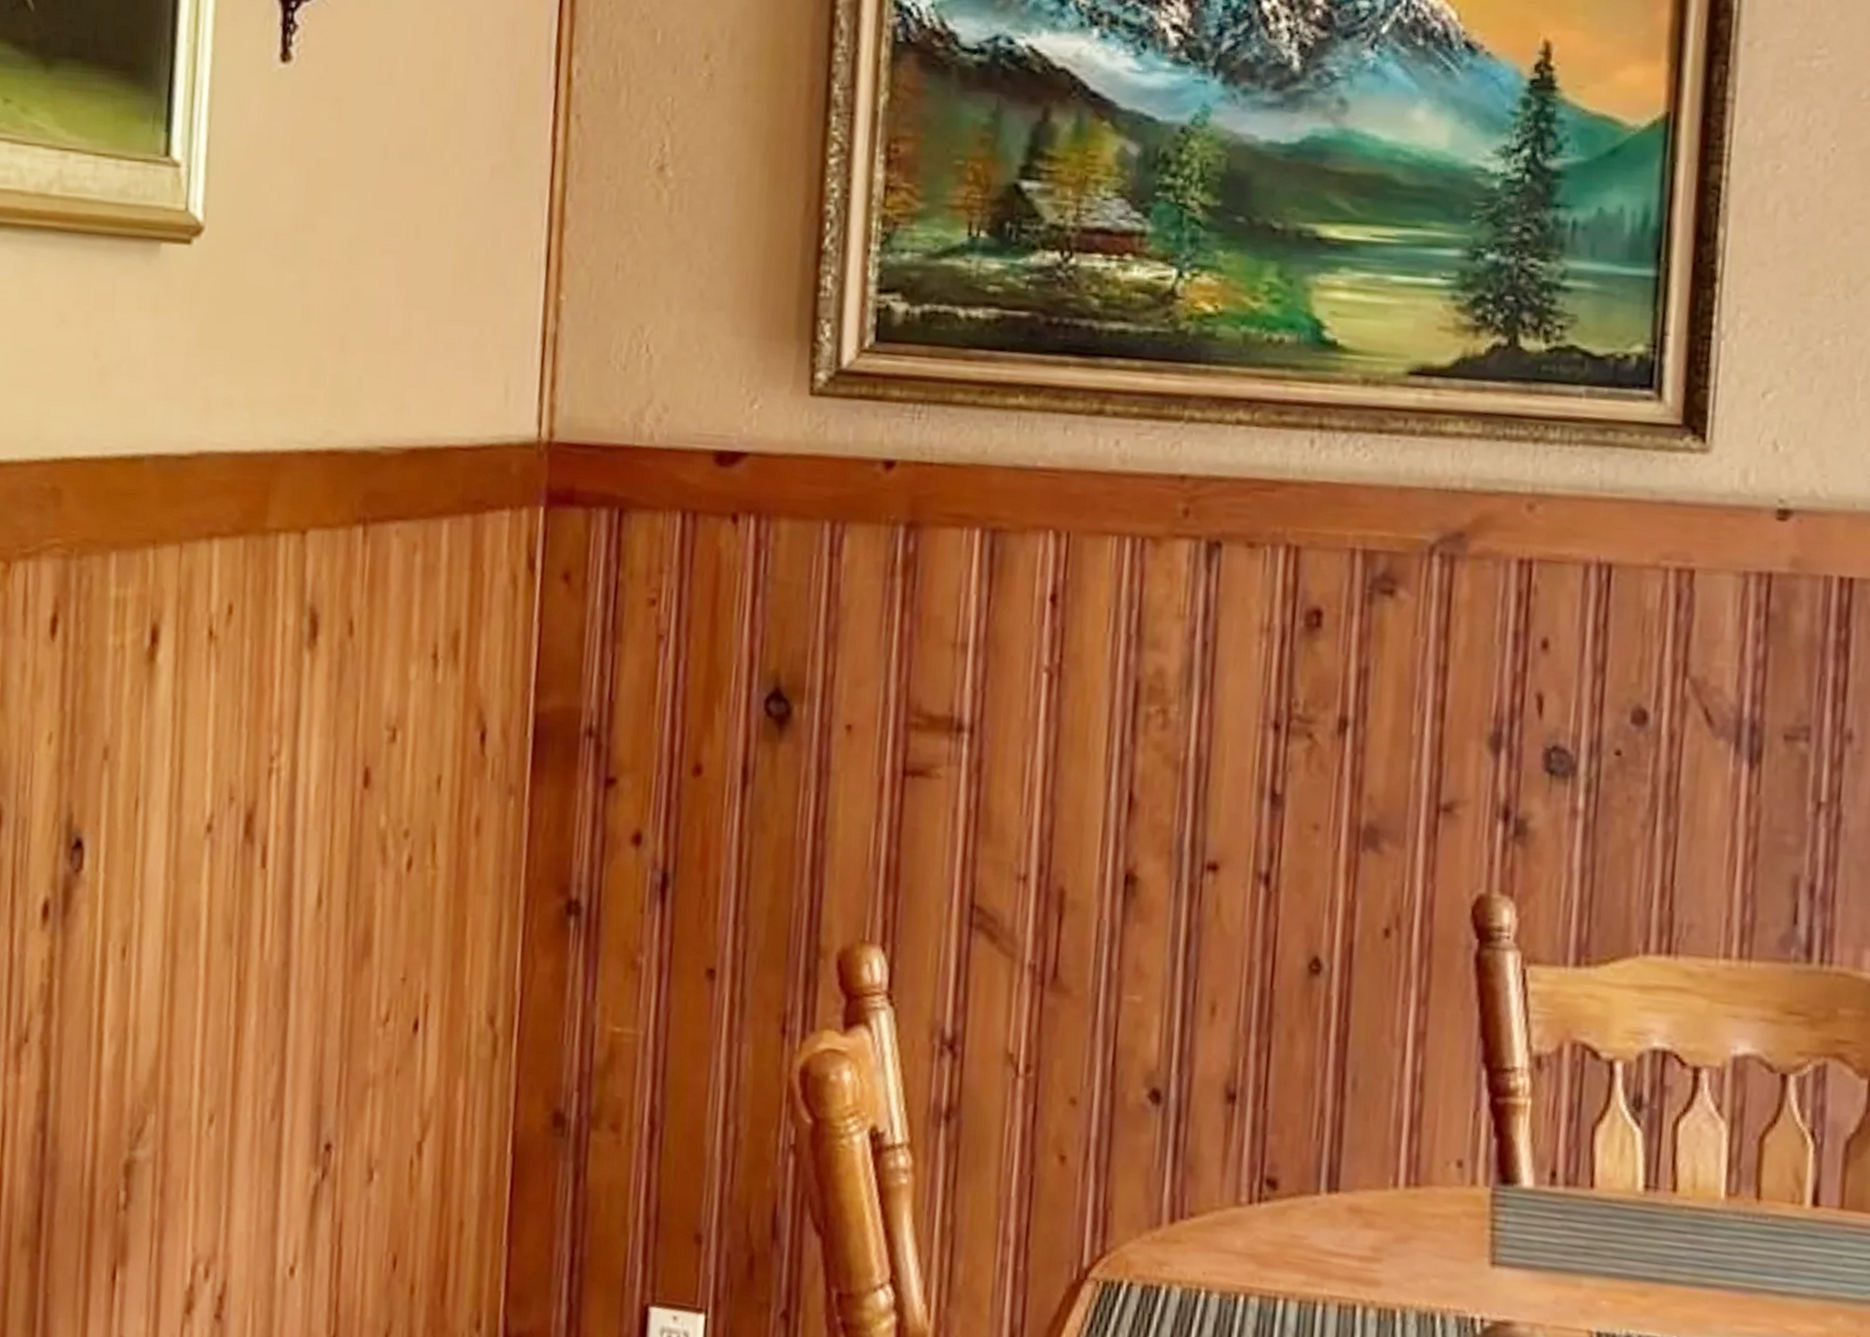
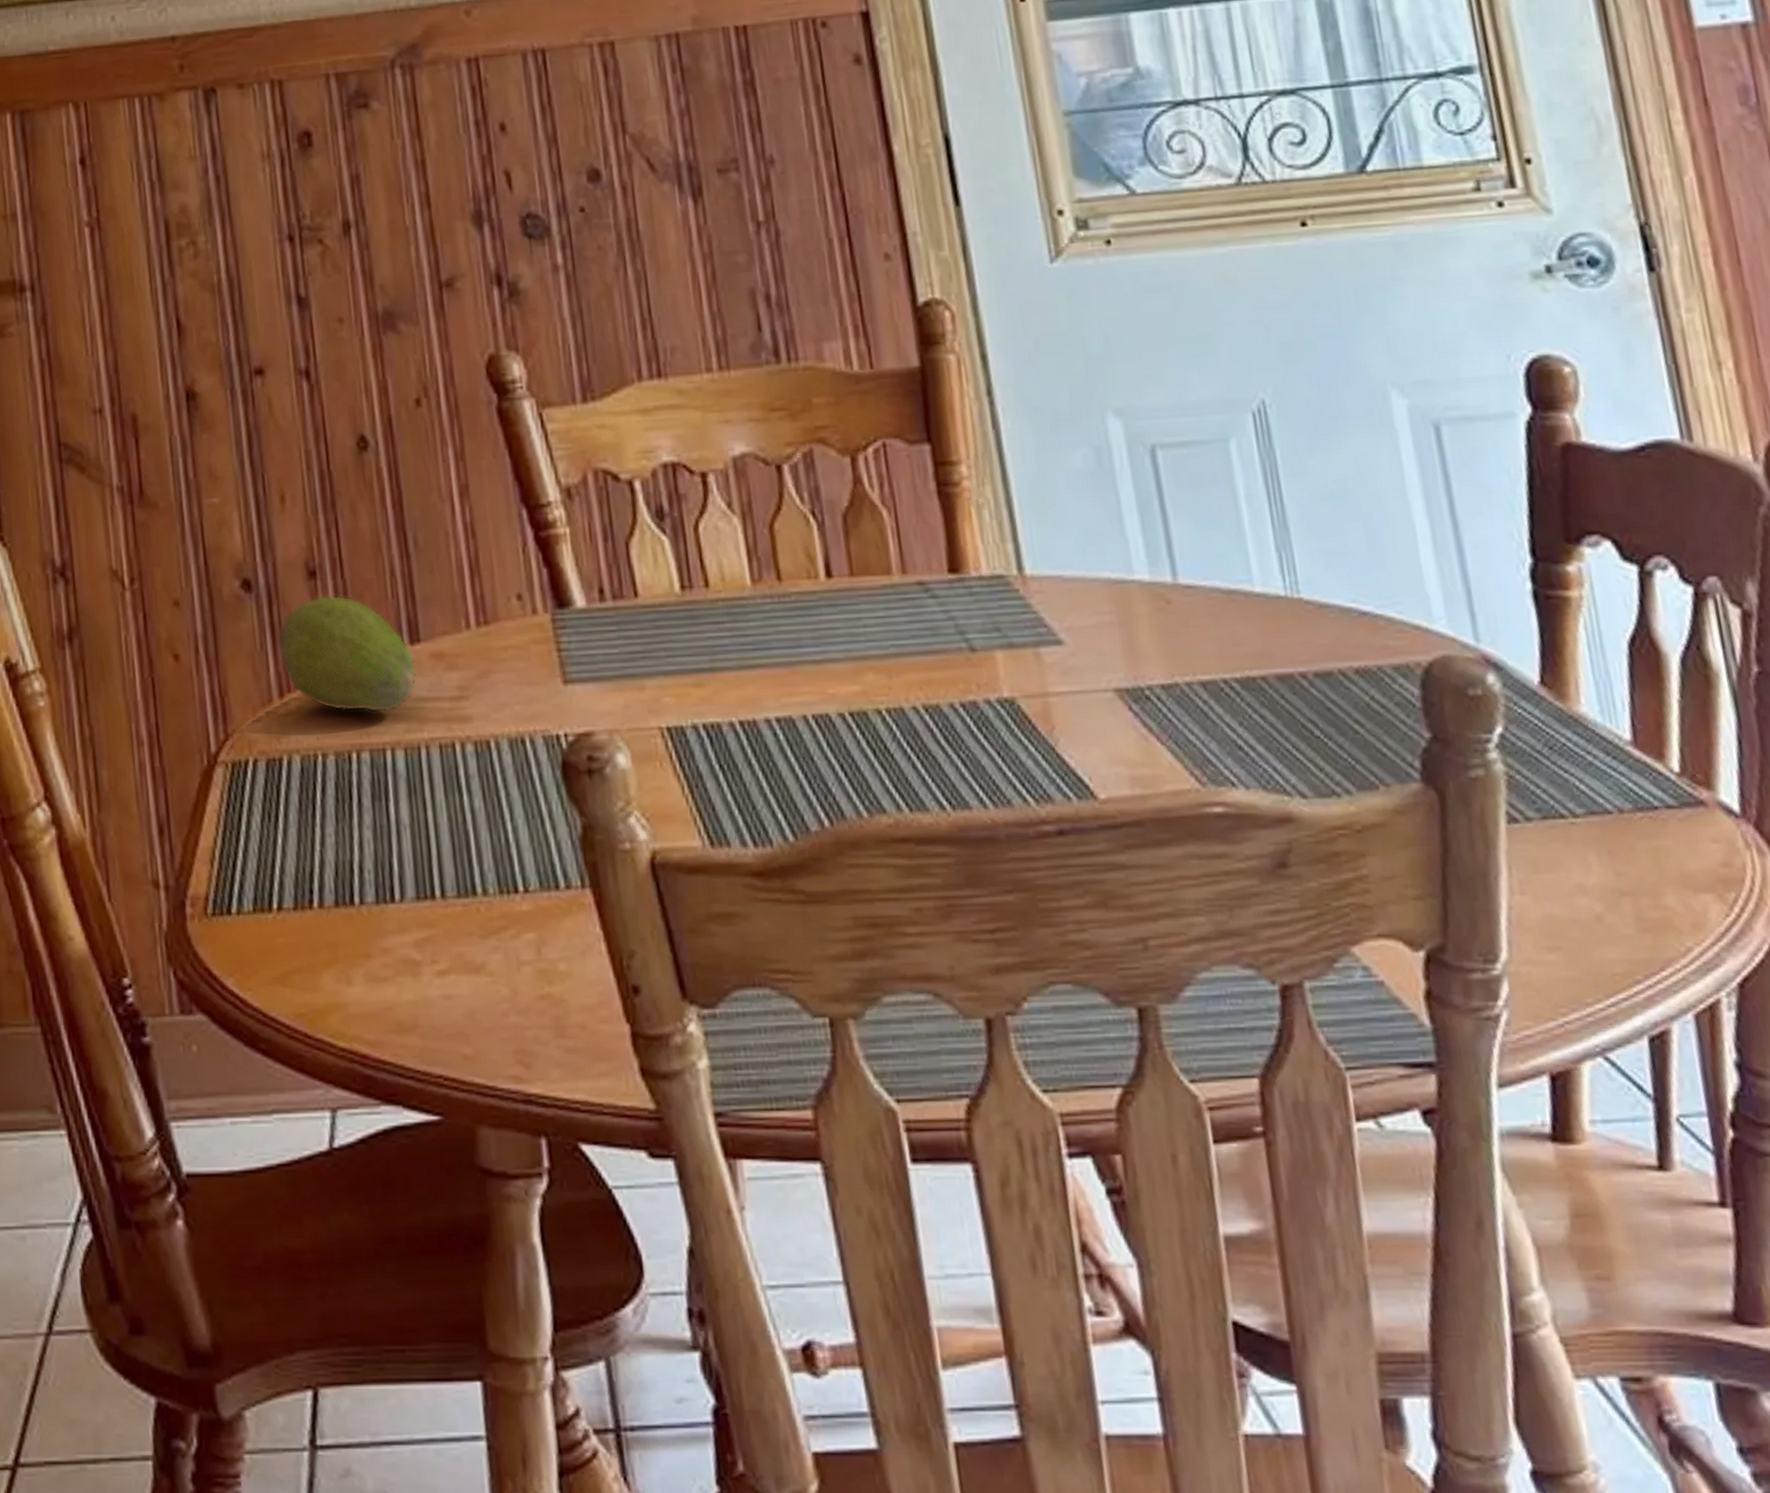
fruit: none [1177,1122,1328,1261] -> present [277,595,417,713]

